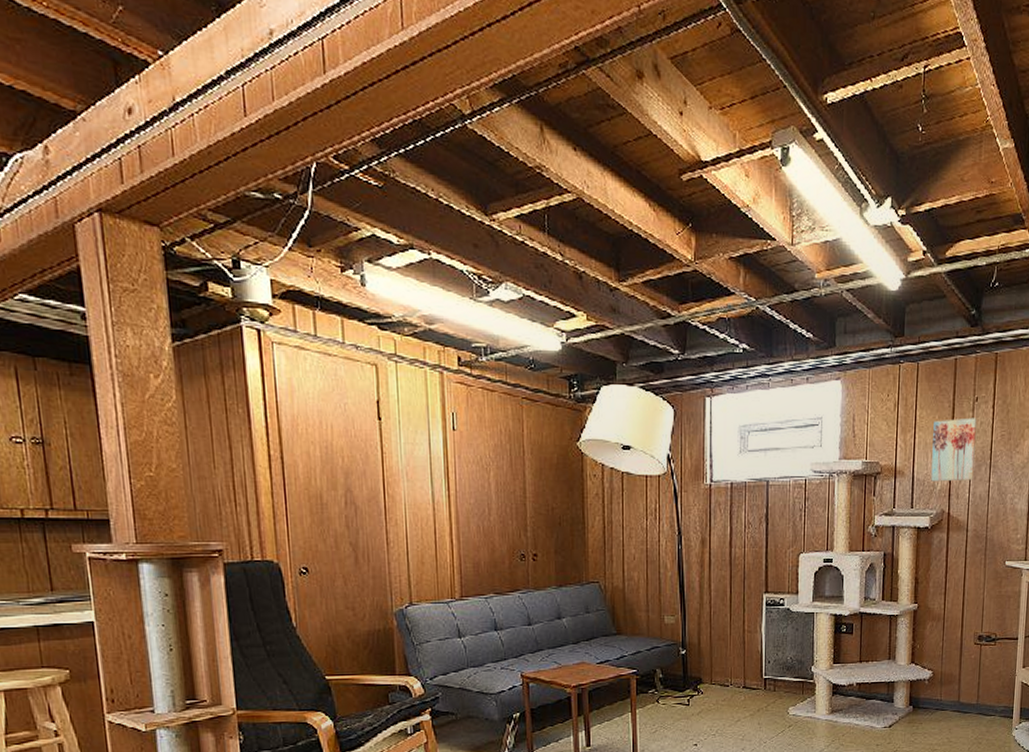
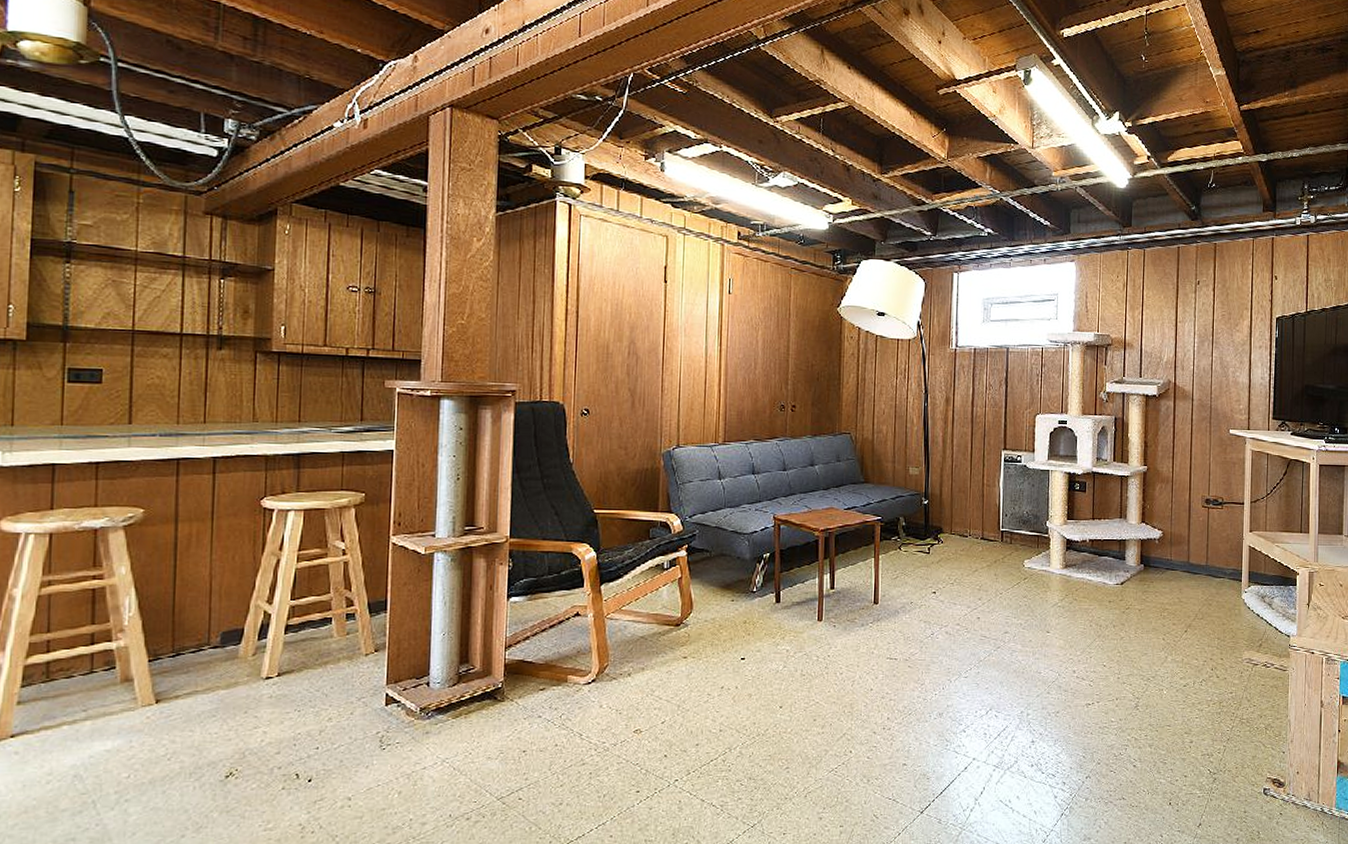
wall art: present [931,418,977,482] -> none [1158,298,1199,355]

